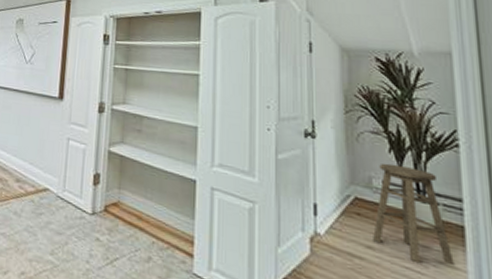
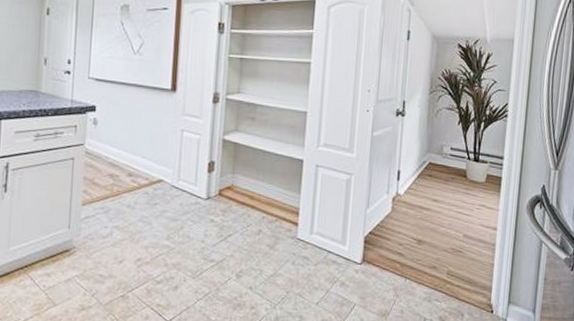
bar stool: present [373,163,455,266] -> none [438,133,491,209]

